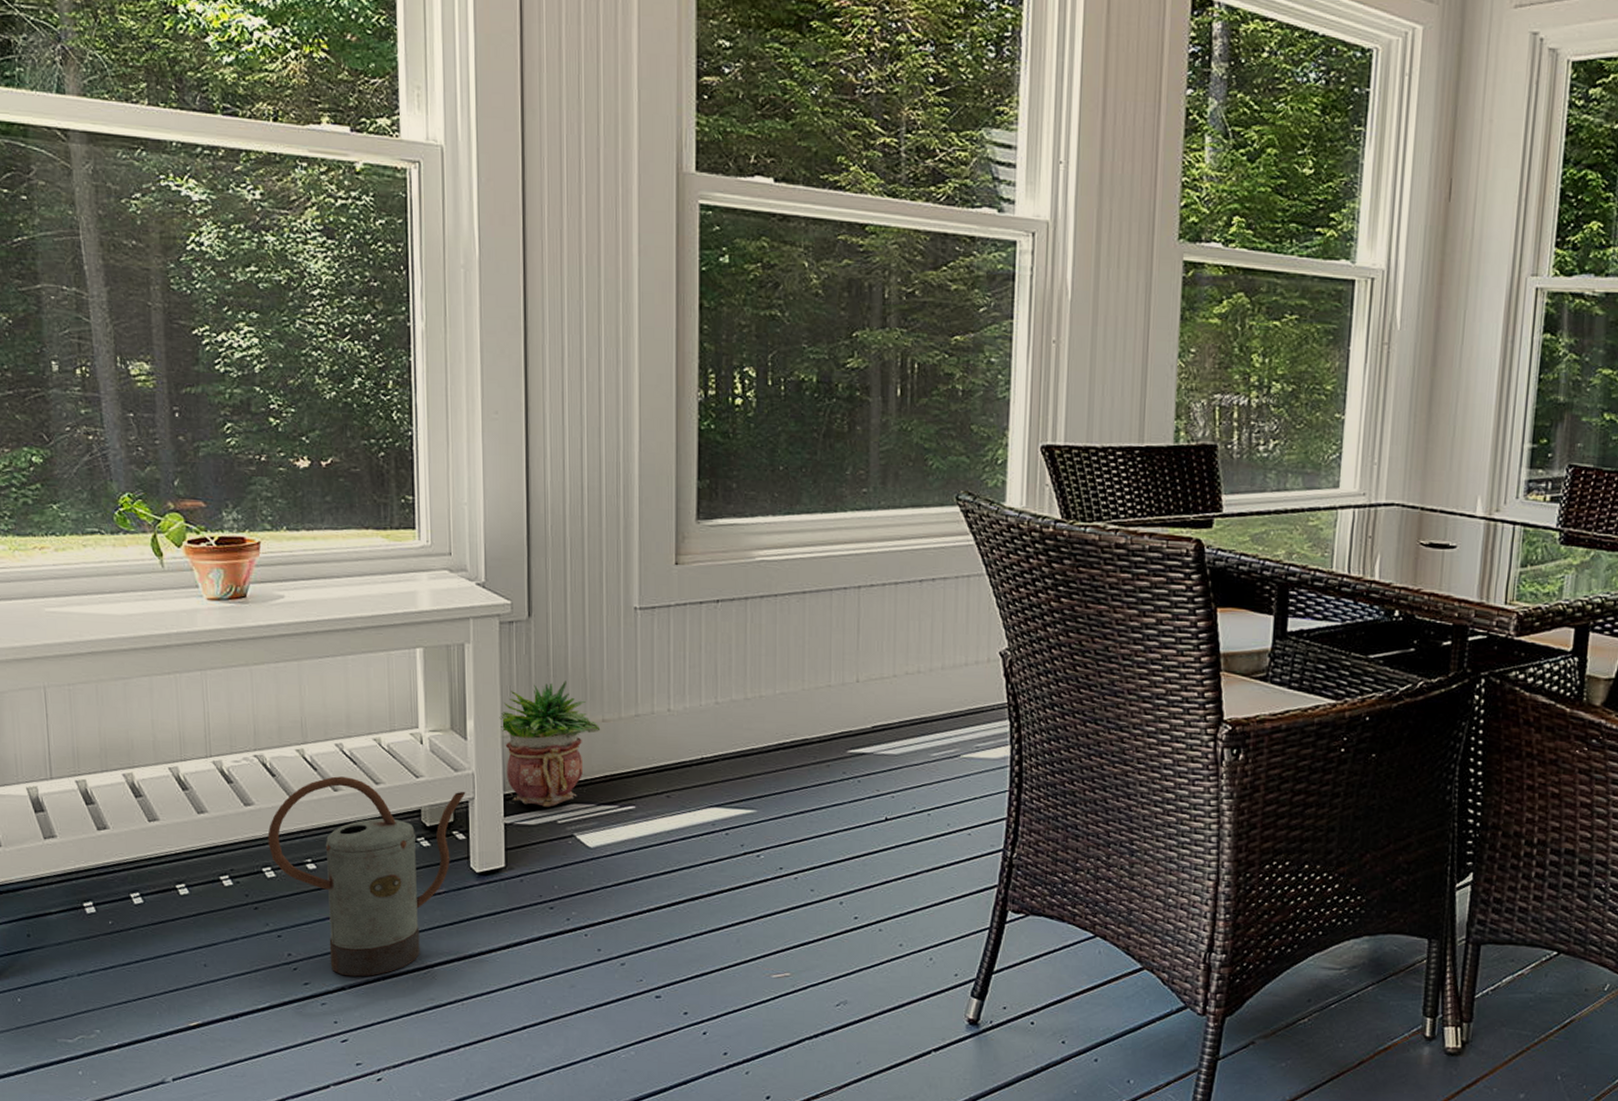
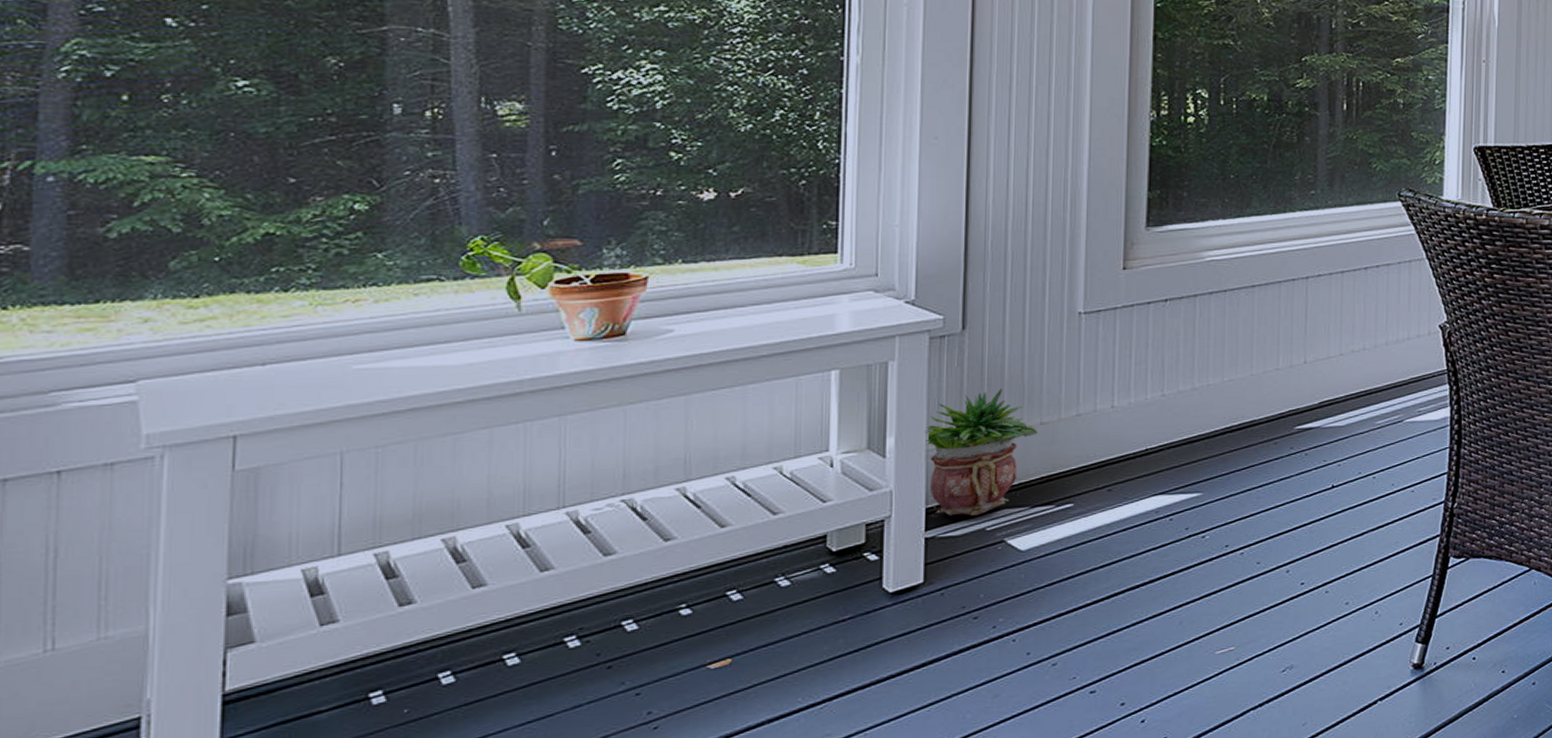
watering can: present [267,776,466,977] -> none [631,510,882,726]

